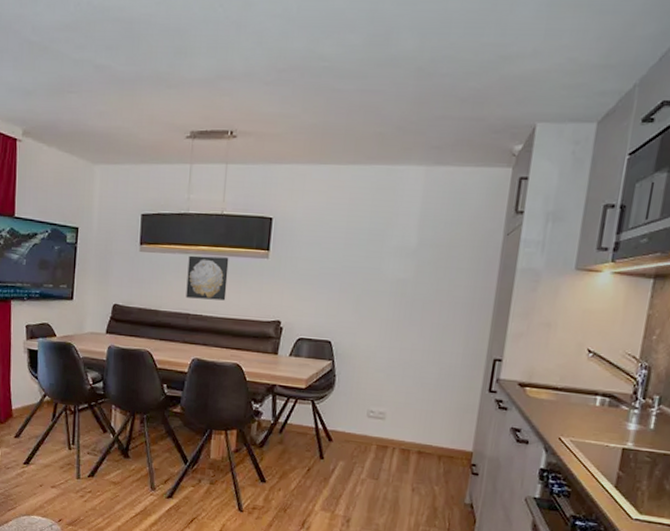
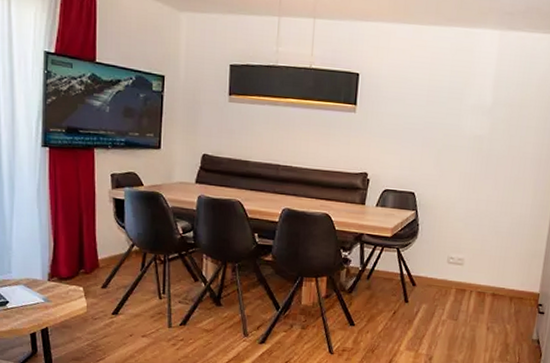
wall art: present [186,255,229,301] -> none [275,107,318,153]

